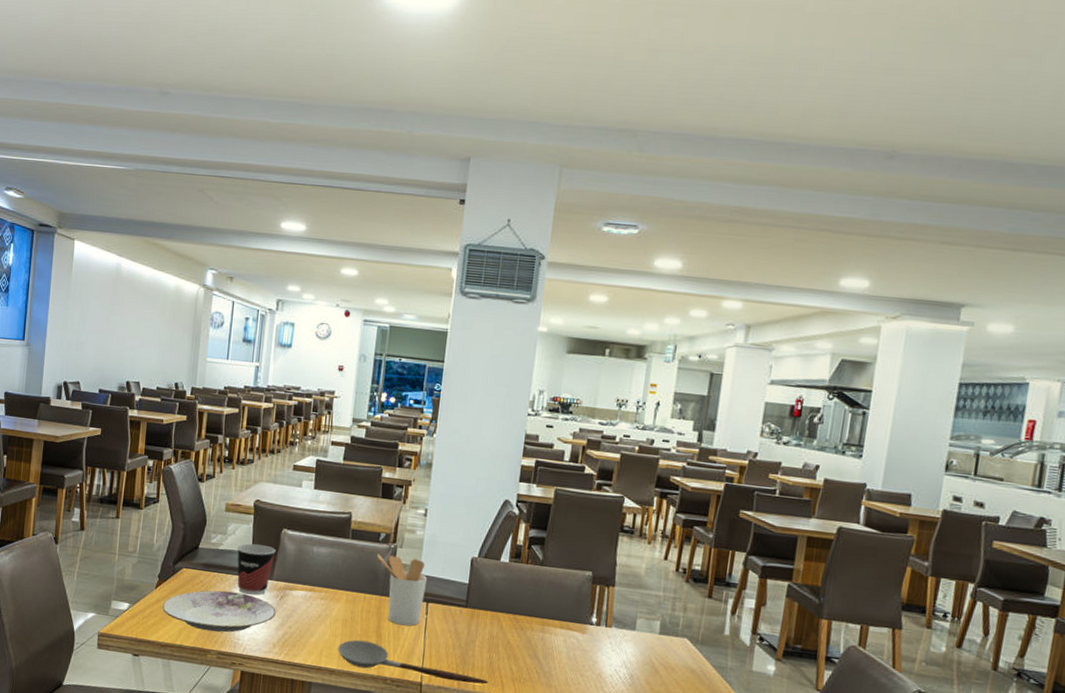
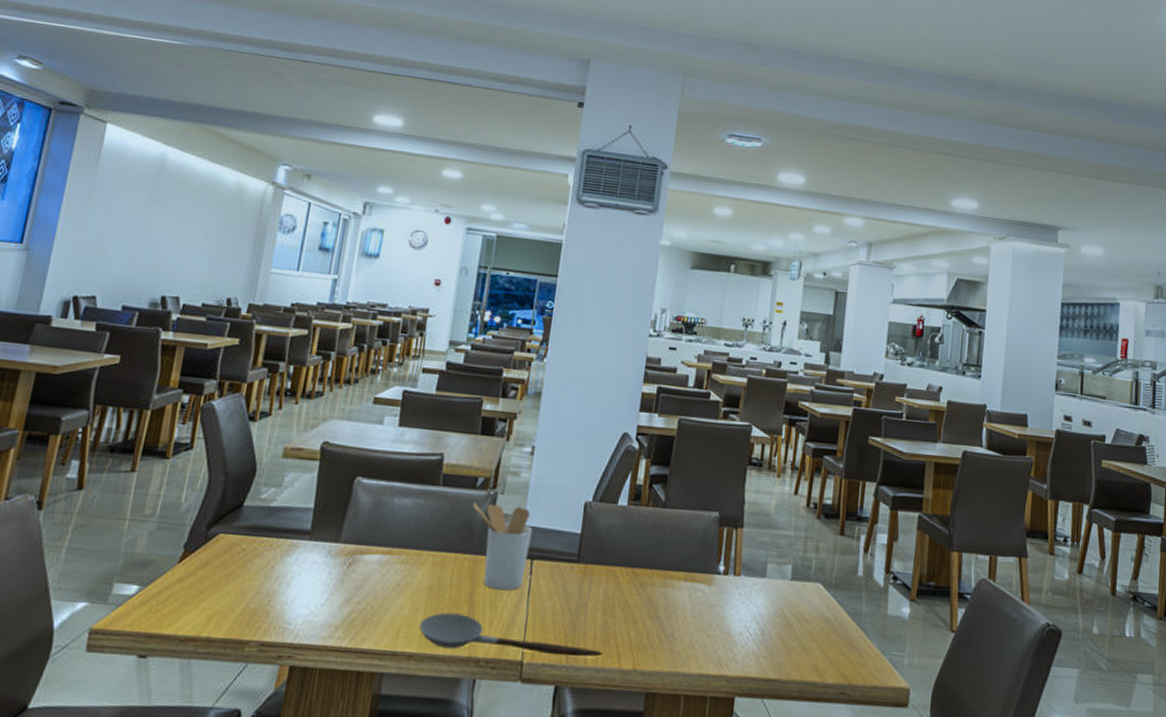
plate: present [162,590,276,633] -> none [185,560,342,617]
cup: present [236,543,276,595] -> none [292,497,346,564]

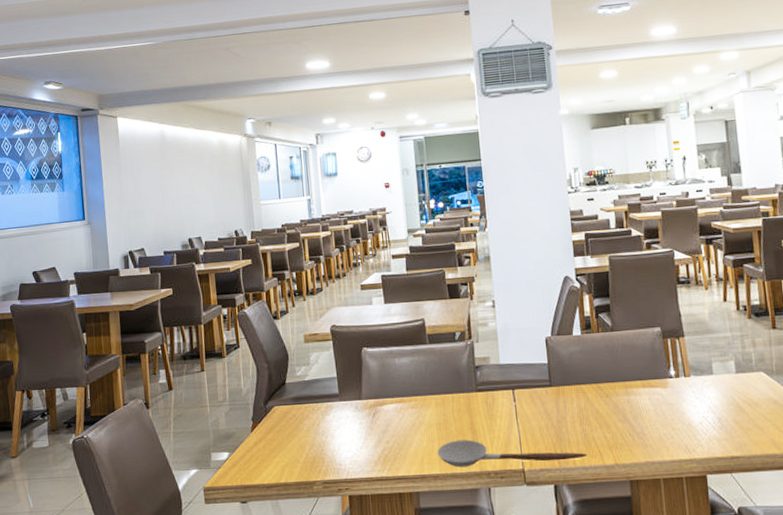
utensil holder: present [473,503,533,591] -> none [456,350,510,417]

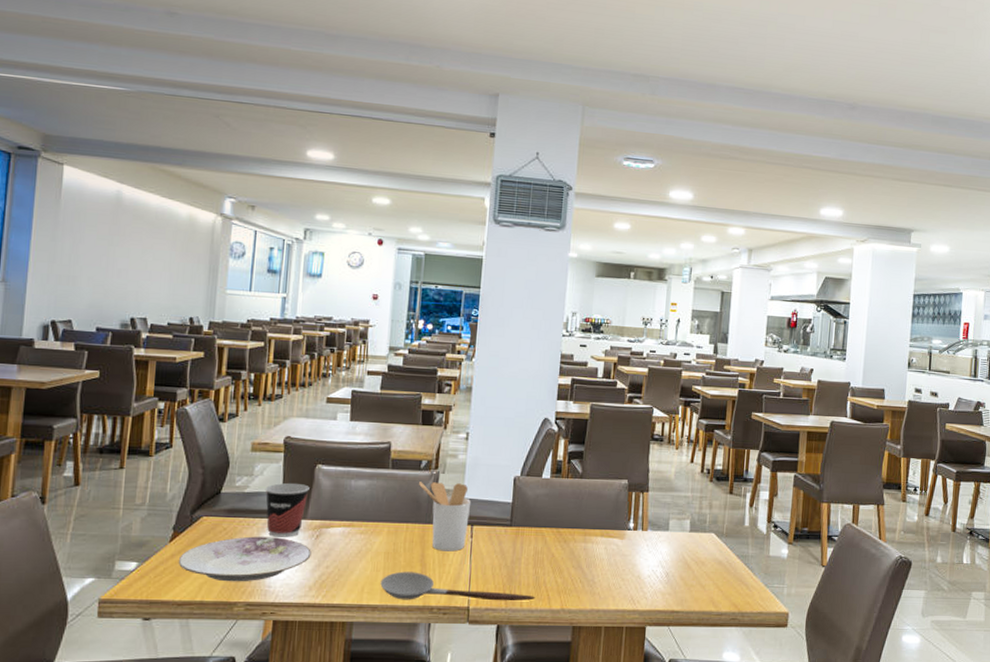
plate: none [261,418,372,464] -> present [178,536,311,582]
cup: none [321,367,360,419] -> present [265,482,310,537]
utensil holder: none [456,350,510,417] -> present [419,482,472,552]

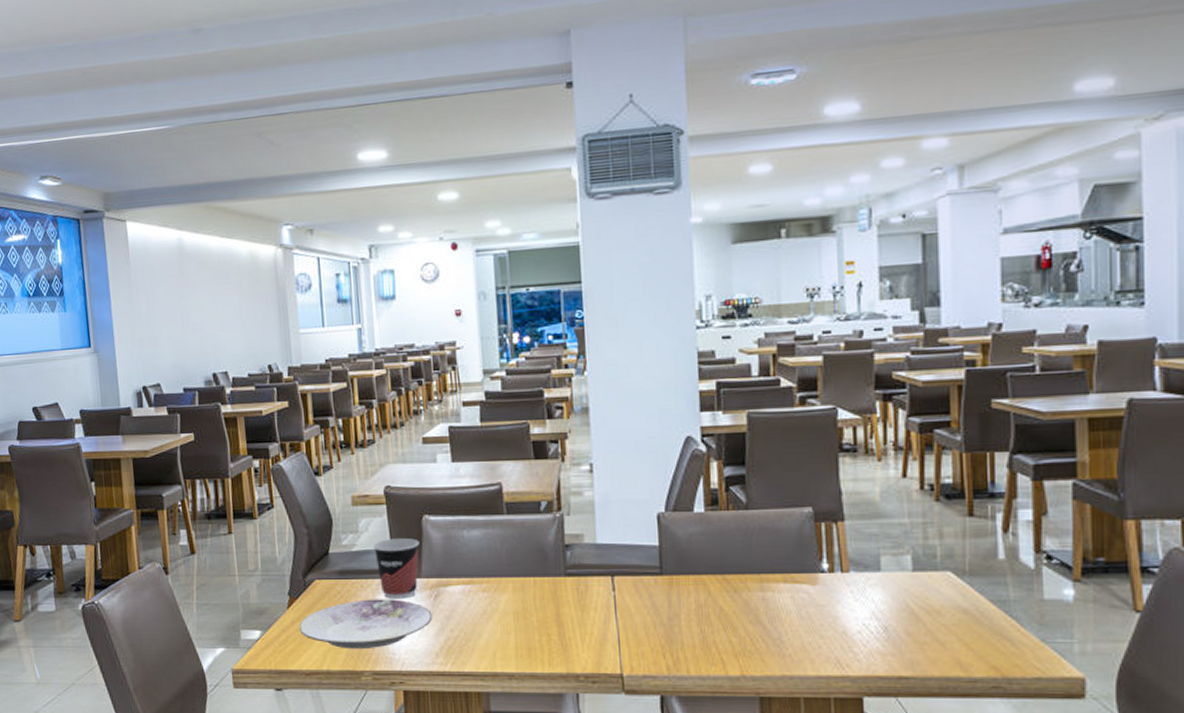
spoon: present [380,571,536,601] -> none [513,633,706,667]
utensil holder: present [419,482,472,552] -> none [541,526,608,608]

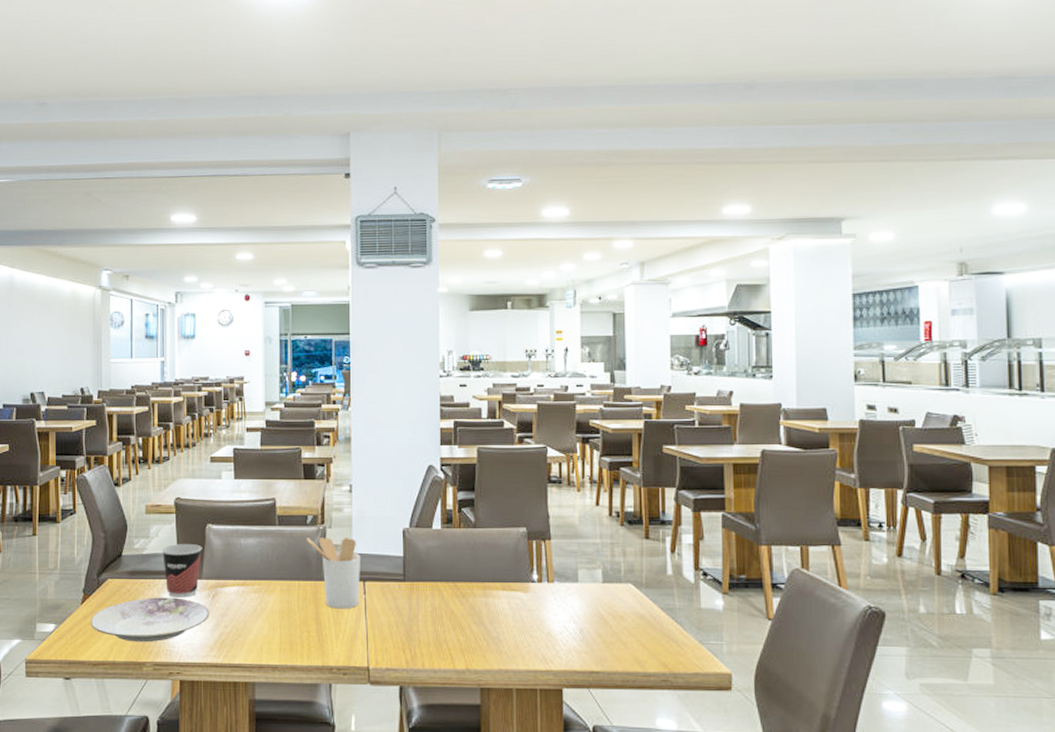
utensil holder: none [541,526,608,608] -> present [307,538,361,609]

